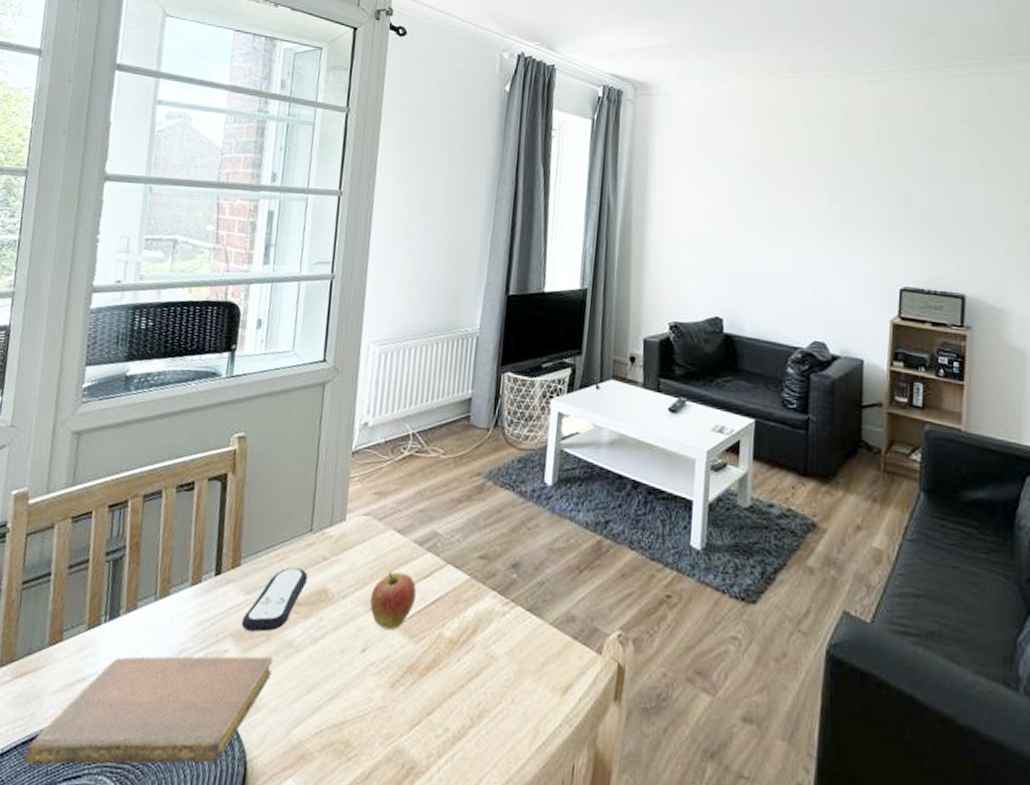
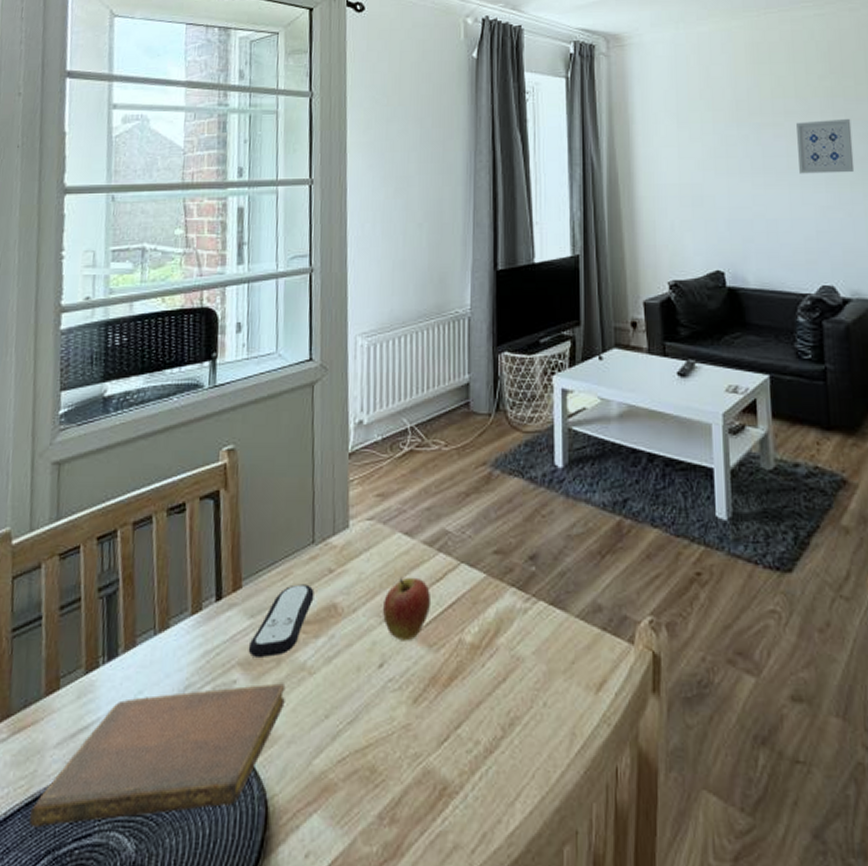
wall art: none [804,184,859,238] -> present [797,119,855,174]

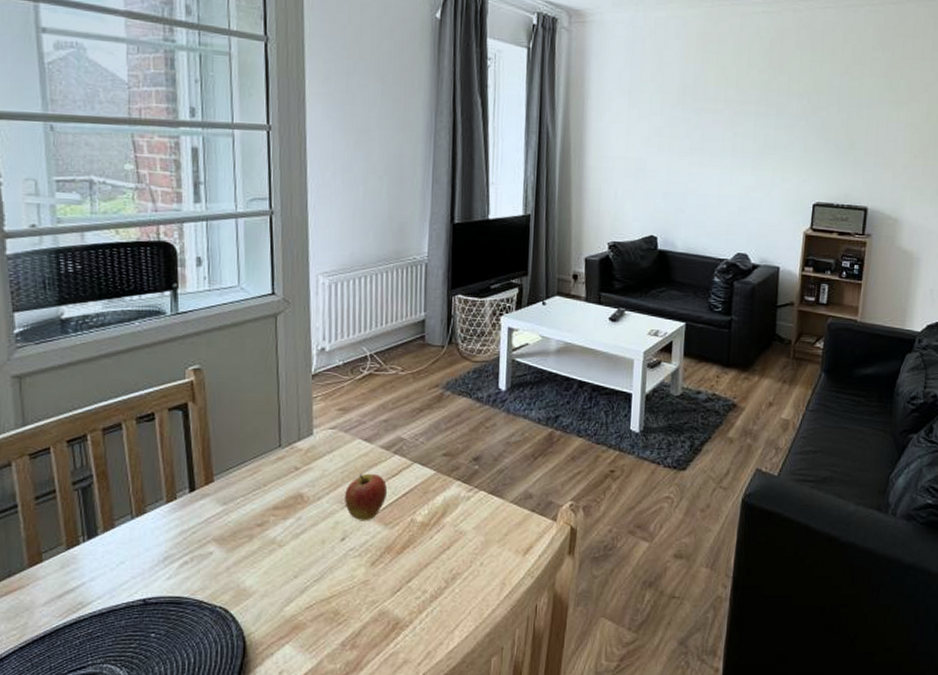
notebook: present [29,683,286,828] -> none [25,553,258,664]
remote control: present [248,584,314,657] -> none [222,479,282,534]
wall art: present [797,119,855,174] -> none [731,110,781,159]

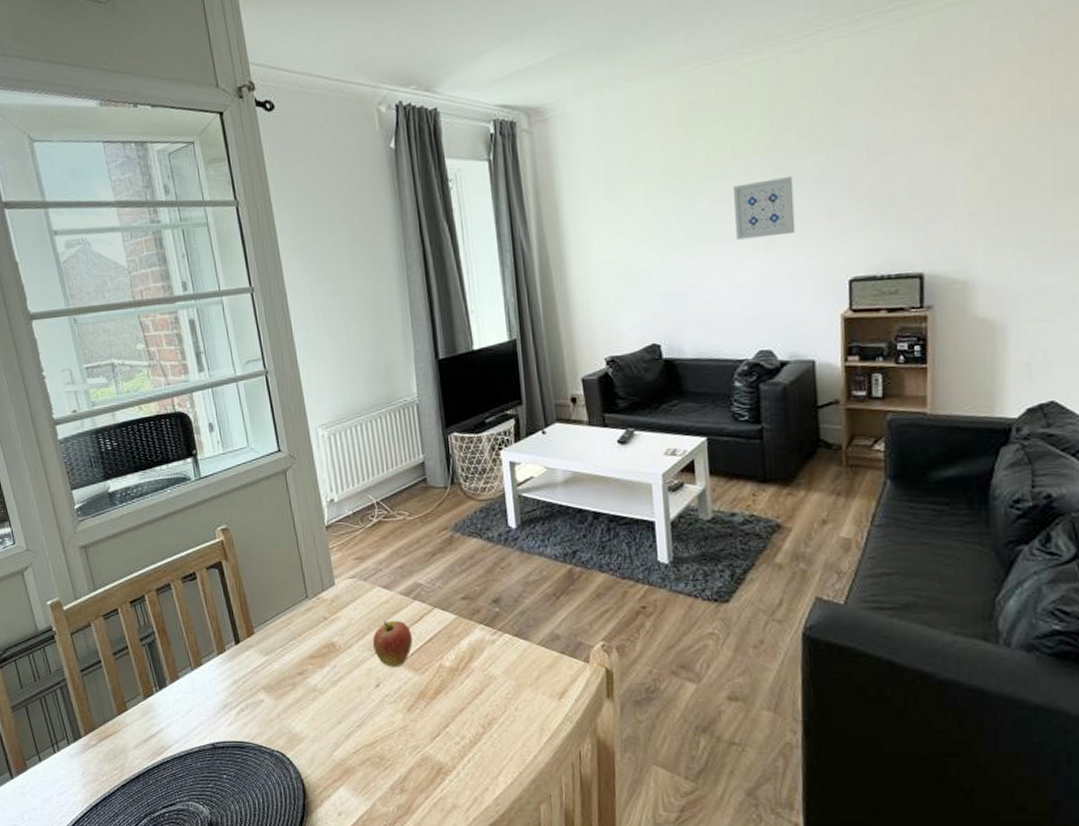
wall art: none [731,110,781,159] -> present [734,177,796,240]

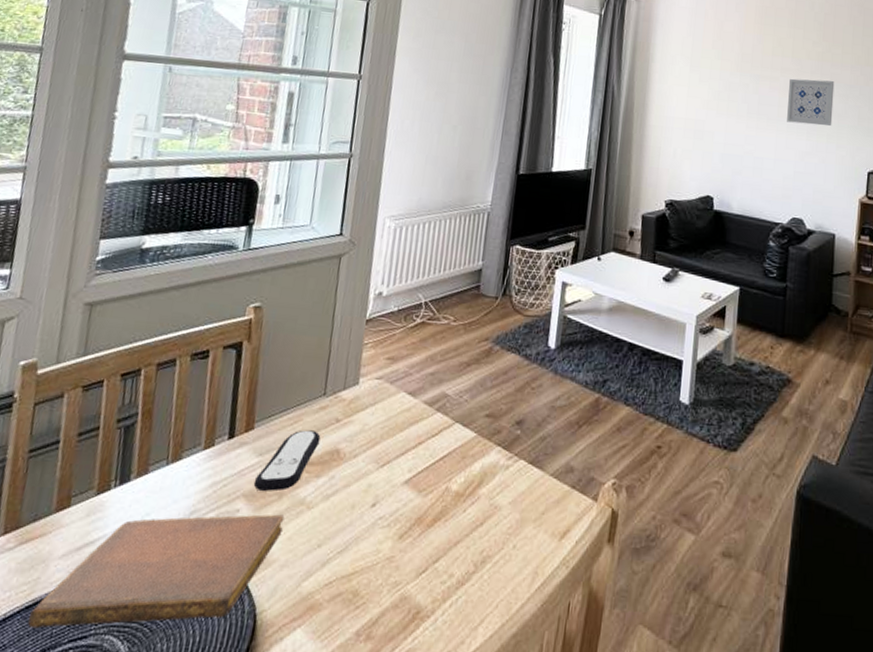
notebook: none [127,701,304,800] -> present [28,514,285,629]
remote control: none [268,629,315,683] -> present [253,430,321,491]
apple: present [373,620,413,668] -> none [380,431,426,486]

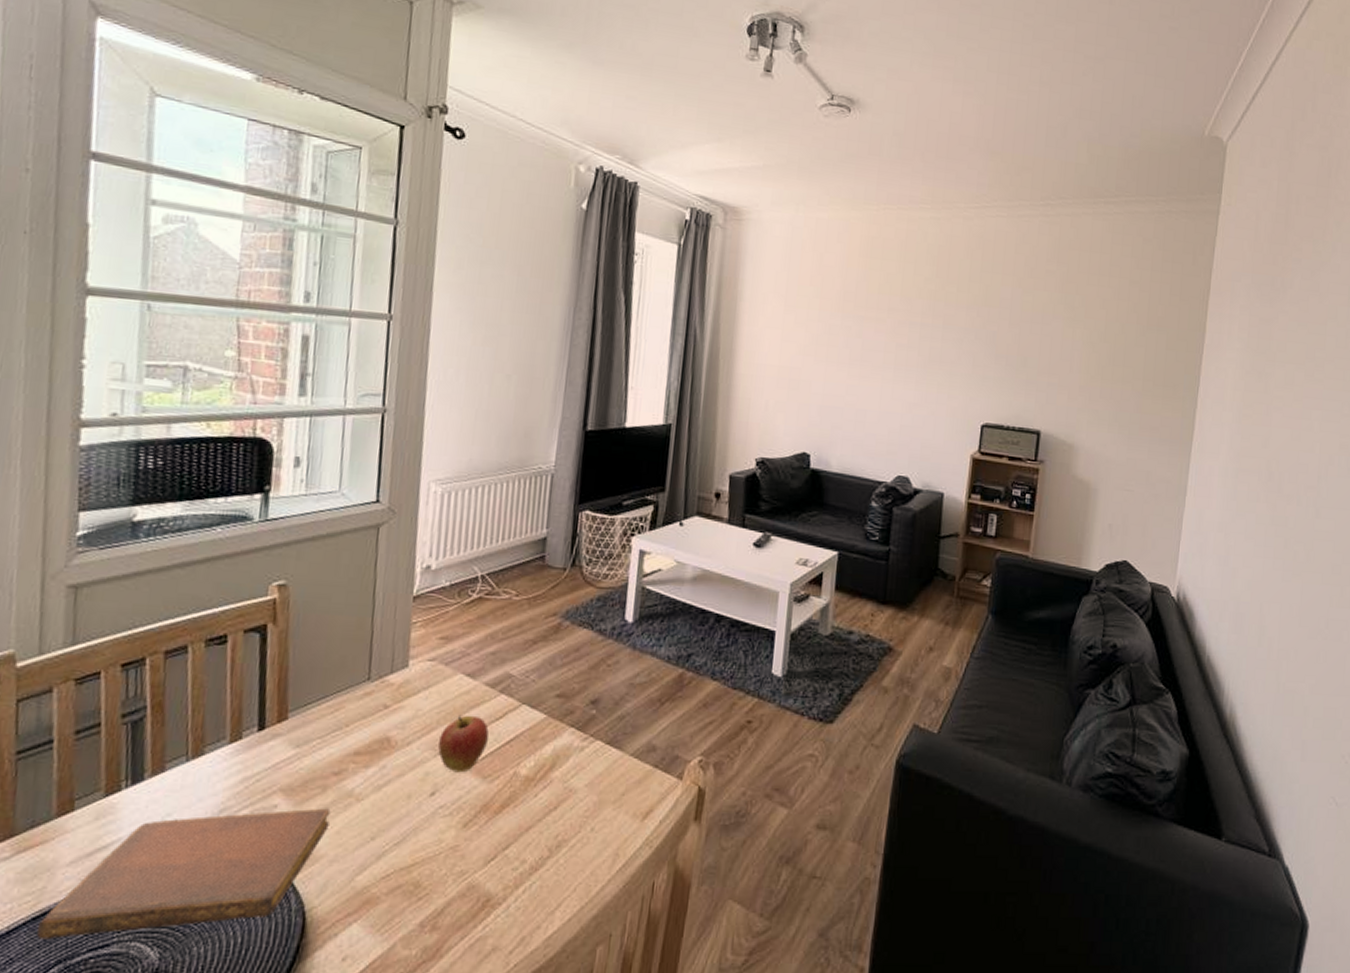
remote control: present [253,430,321,491] -> none [291,718,367,784]
apple: none [380,431,426,486] -> present [438,715,489,773]
wall art: present [787,78,835,126] -> none [893,320,948,375]

